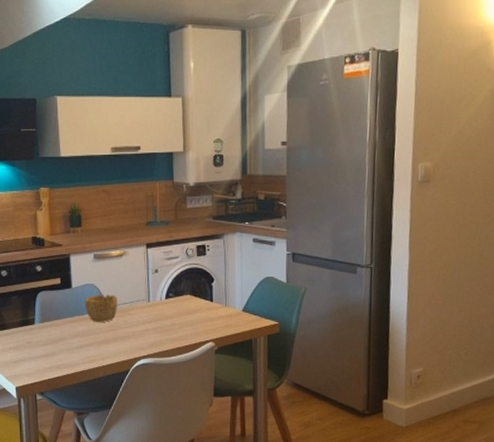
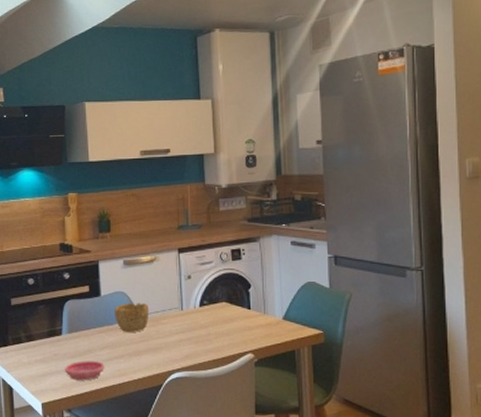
saucer: none [37,348,76,367] -> present [64,361,105,381]

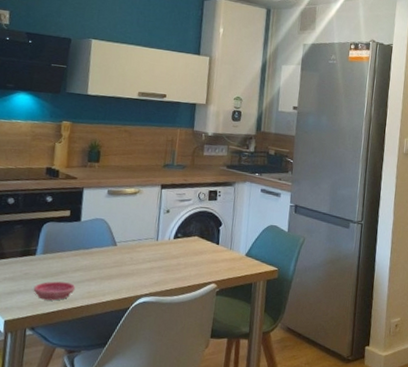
bowl: present [114,303,148,333] -> none [91,230,126,258]

